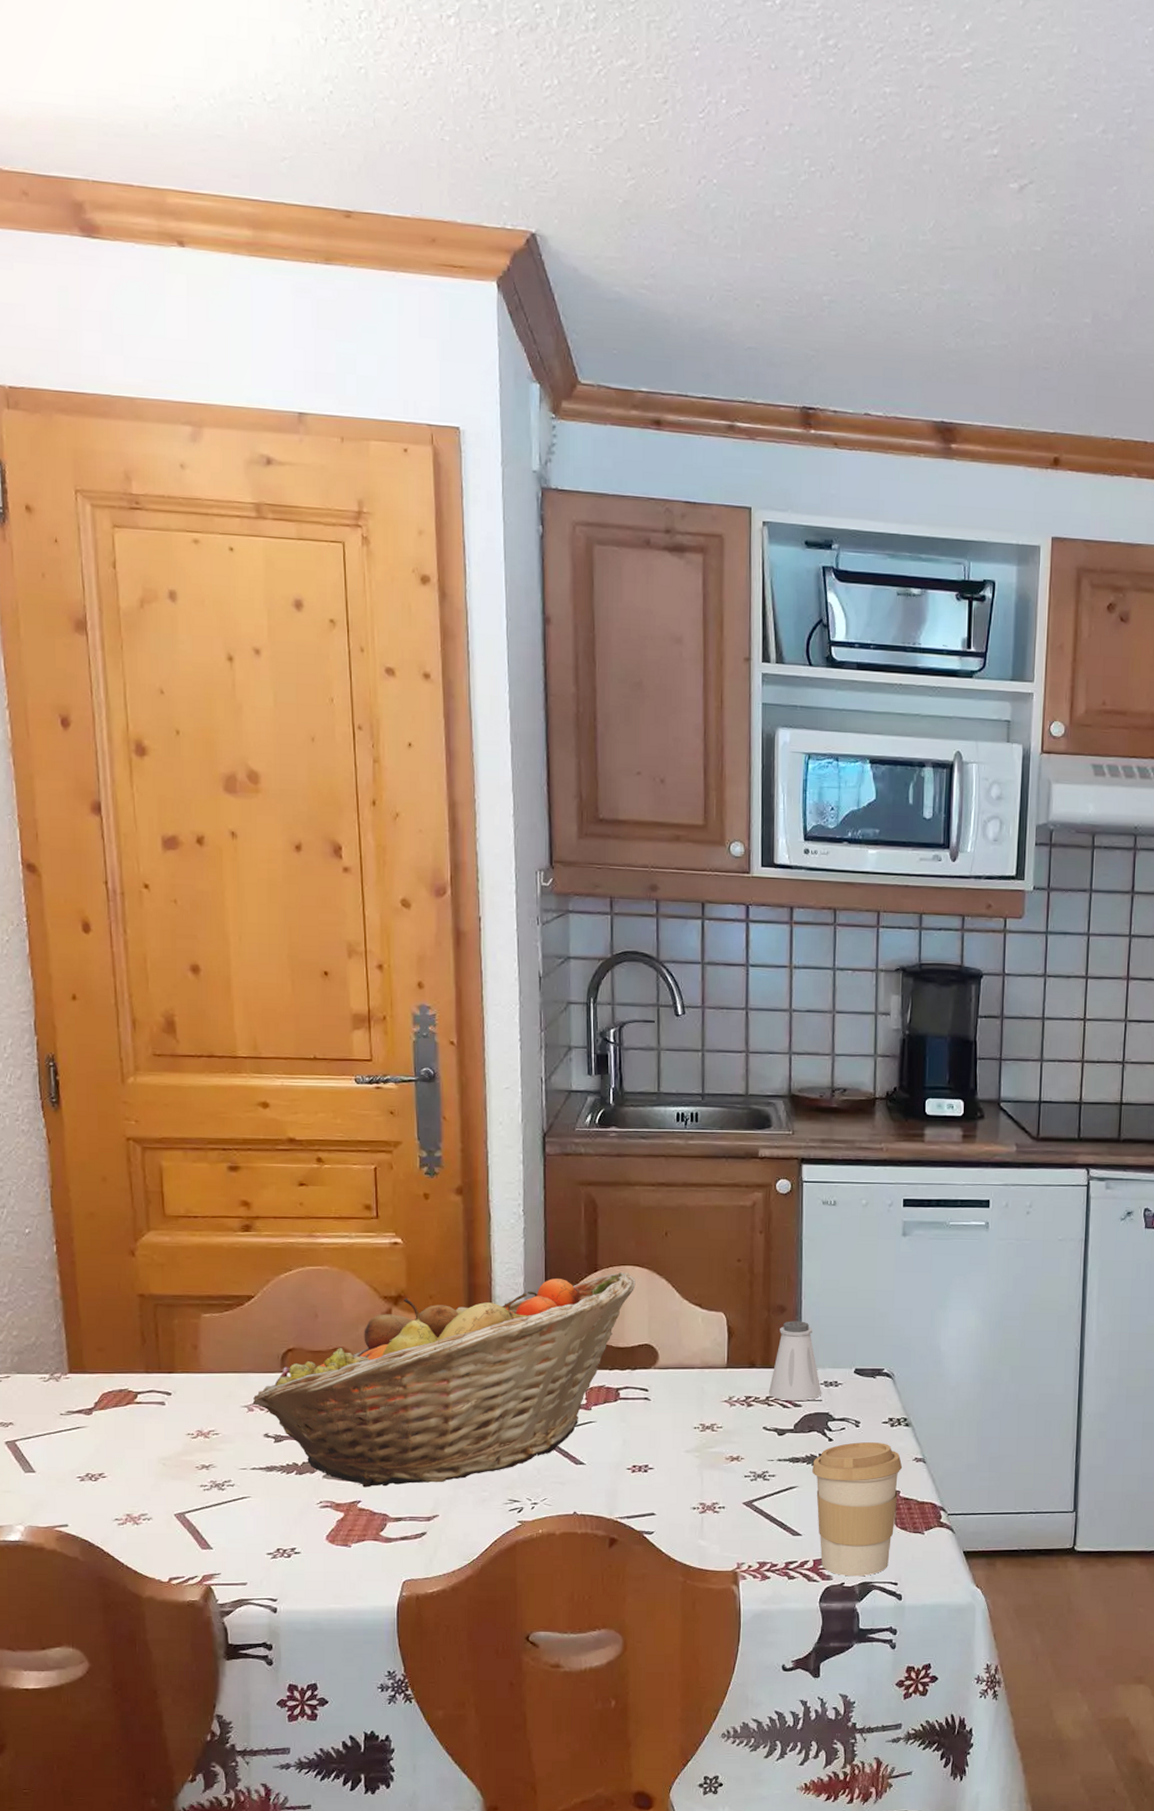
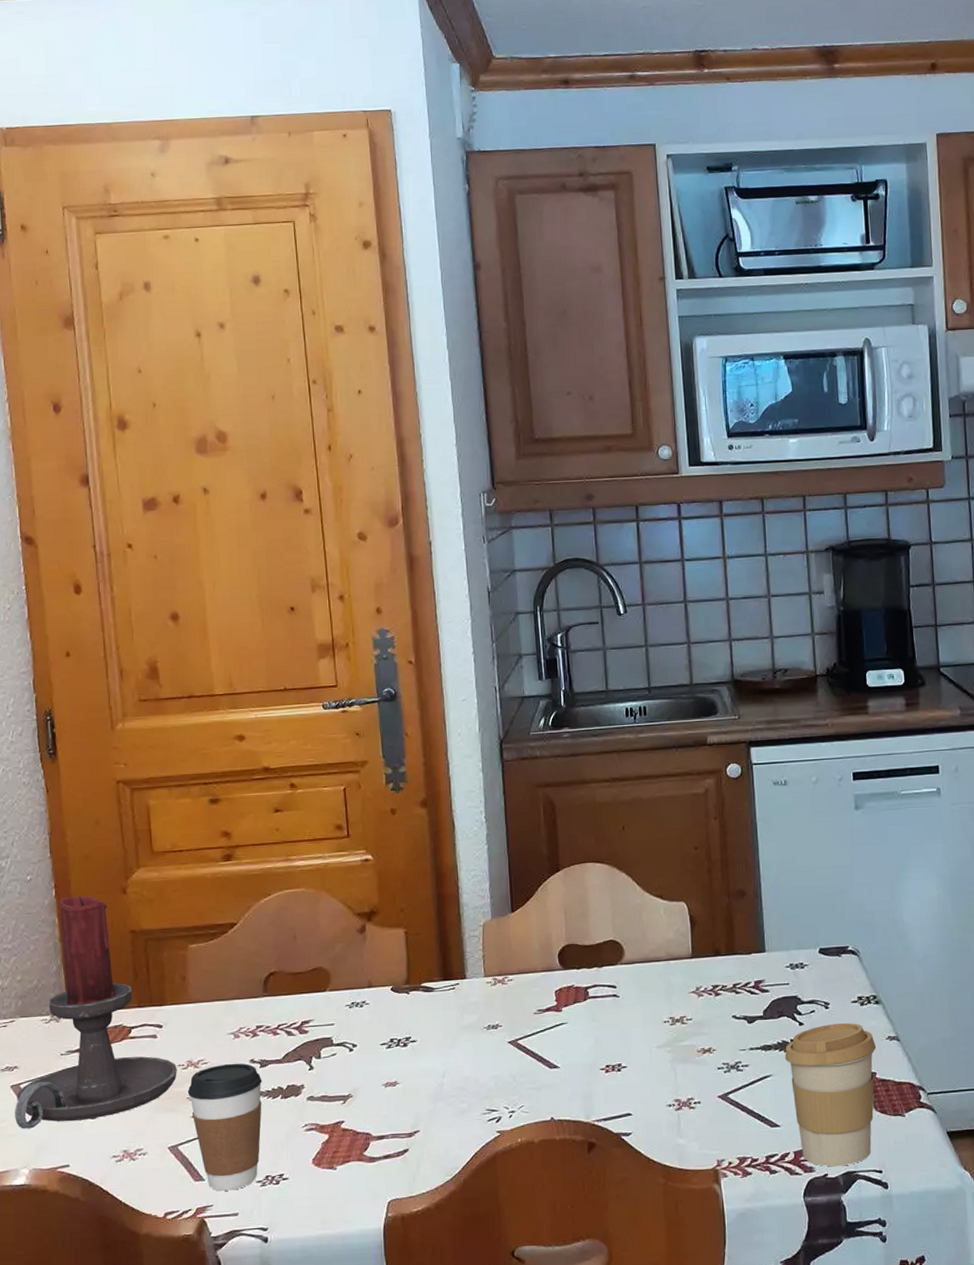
candle holder: none [9,1254,186,1486] -> present [15,895,177,1129]
coffee cup: none [196,1436,276,1561] -> present [187,1063,262,1191]
fruit basket: present [252,1272,636,1488] -> none [238,870,597,1107]
saltshaker: present [769,1321,821,1402] -> none [735,904,788,987]

